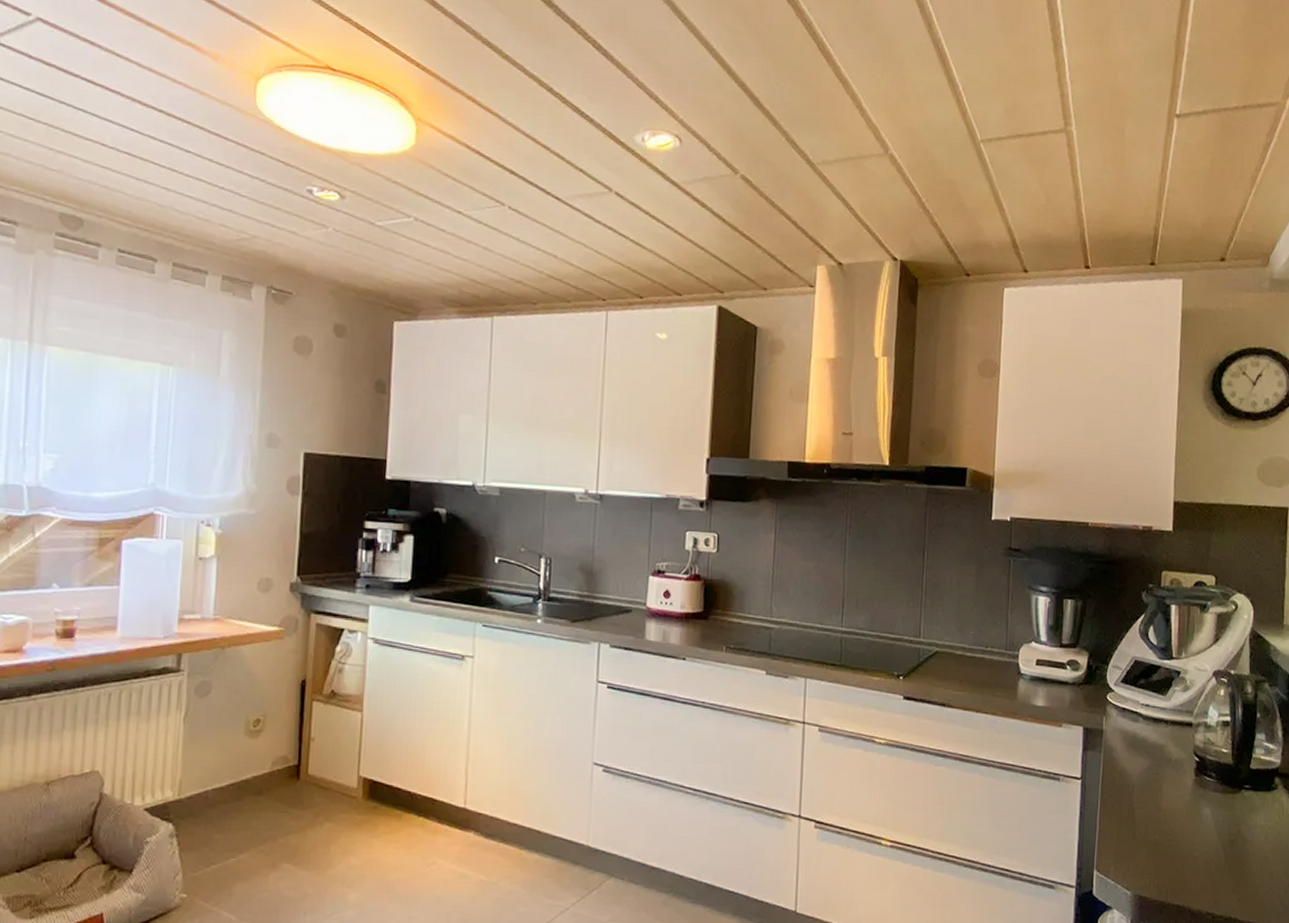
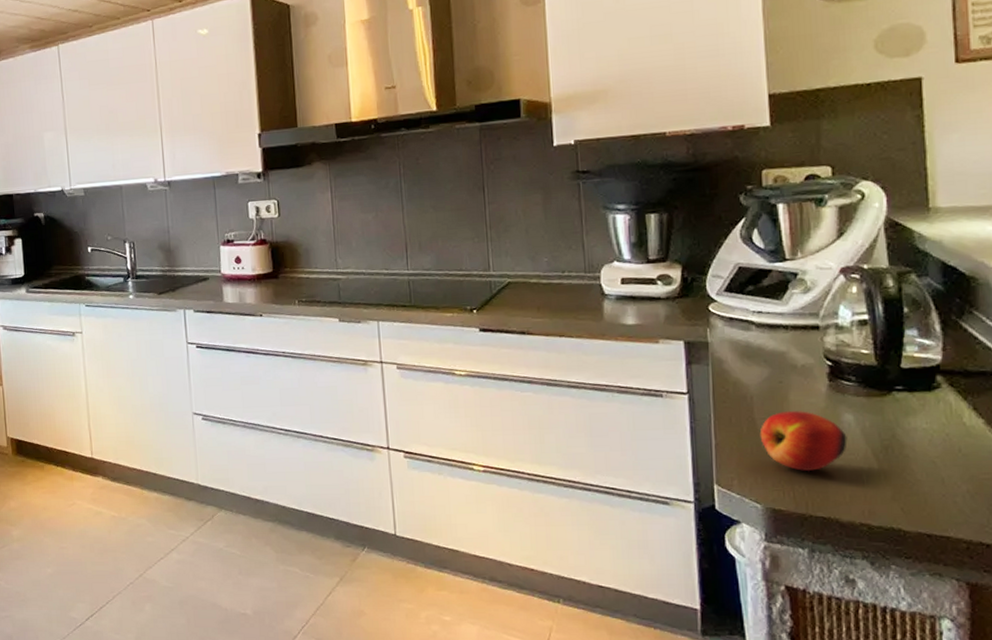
apple: none [1136,801,1204,862] -> present [759,410,847,472]

